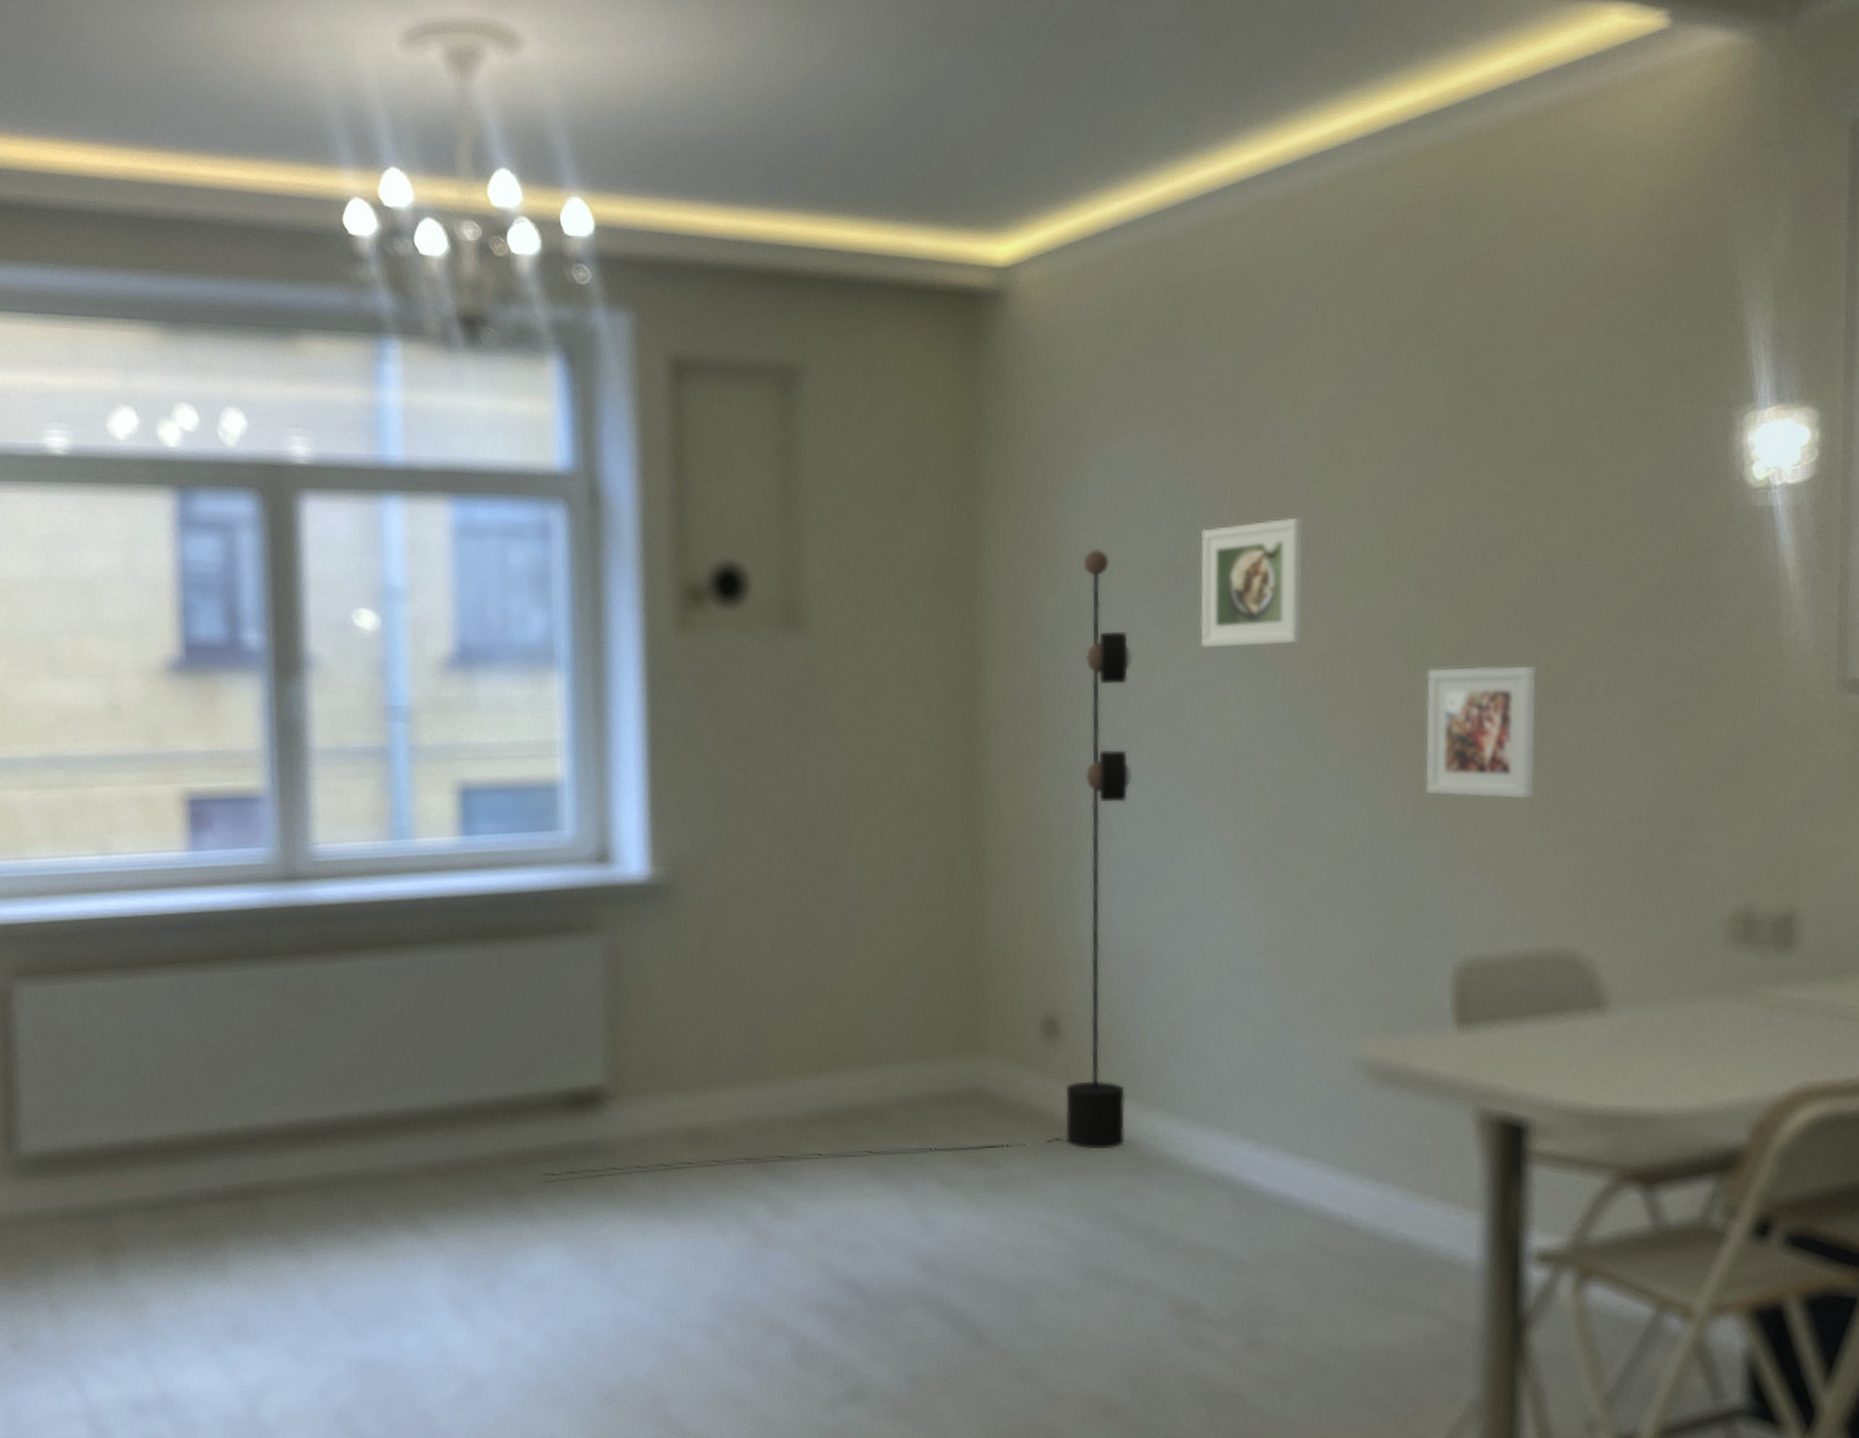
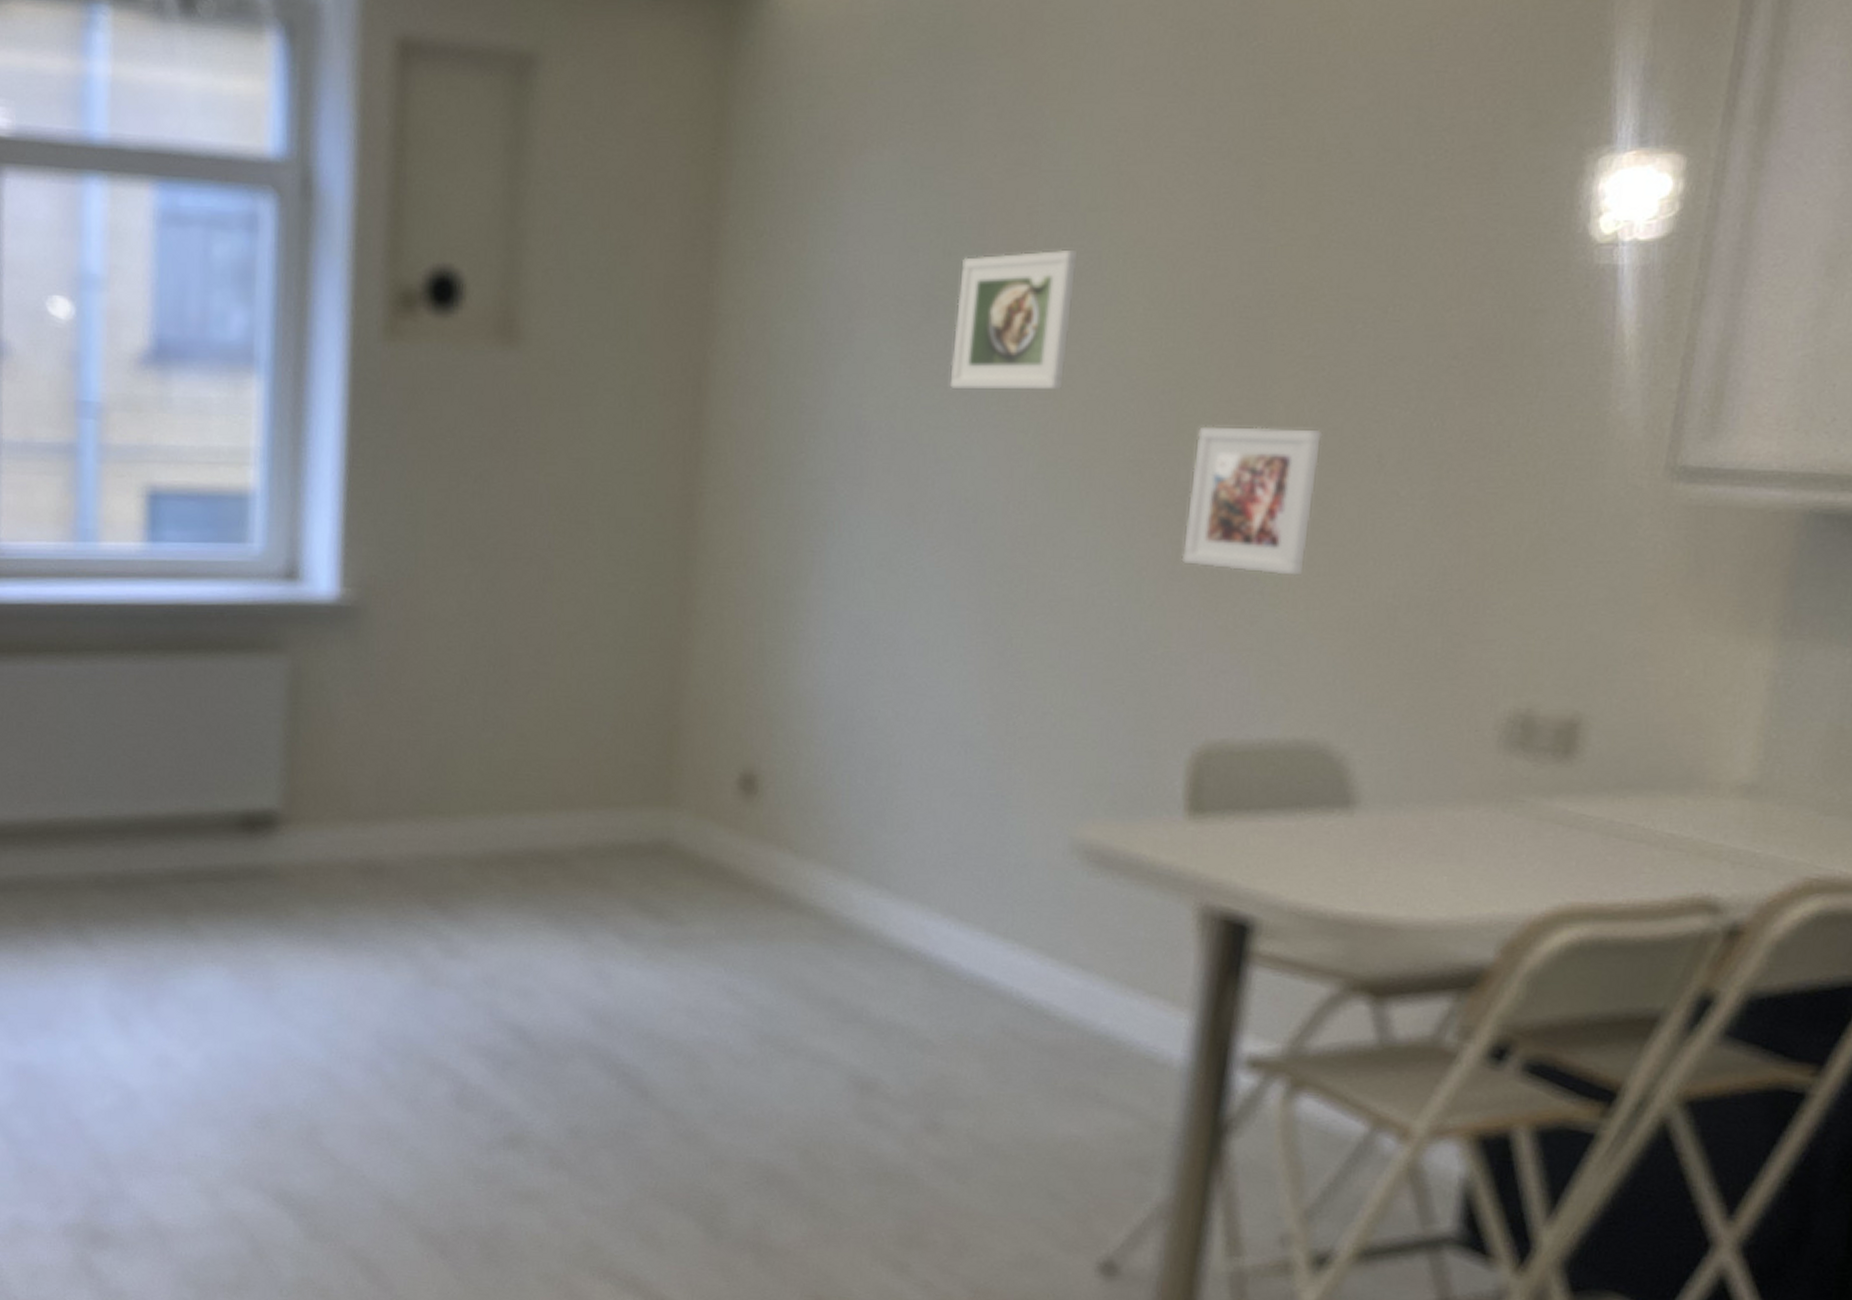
floor lamp: present [542,549,1134,1176] -> none [210,273,874,915]

